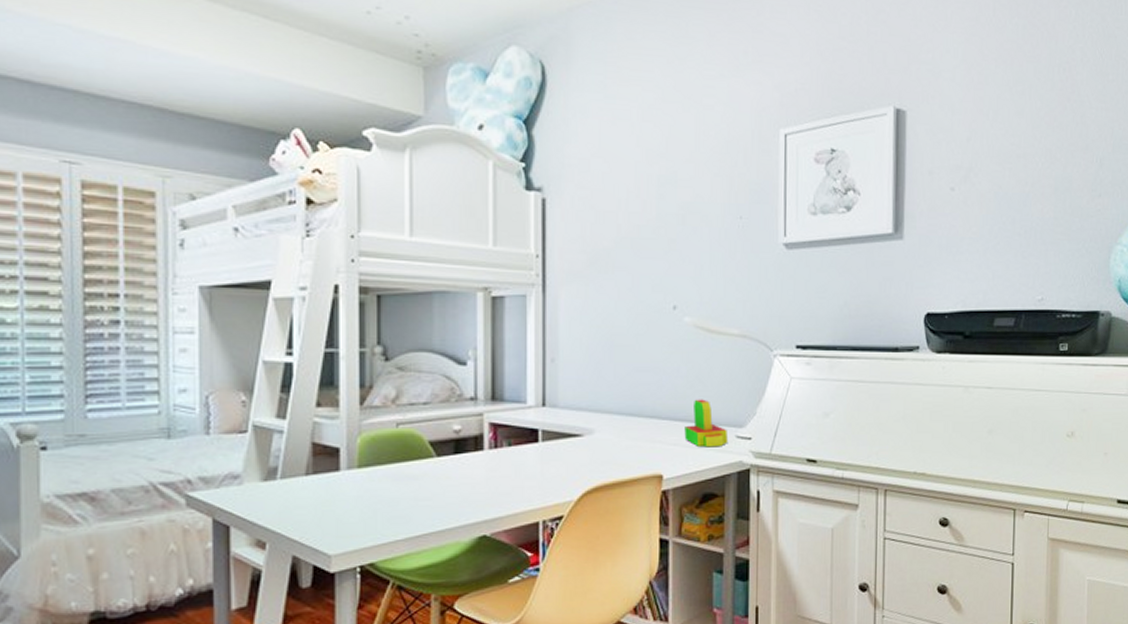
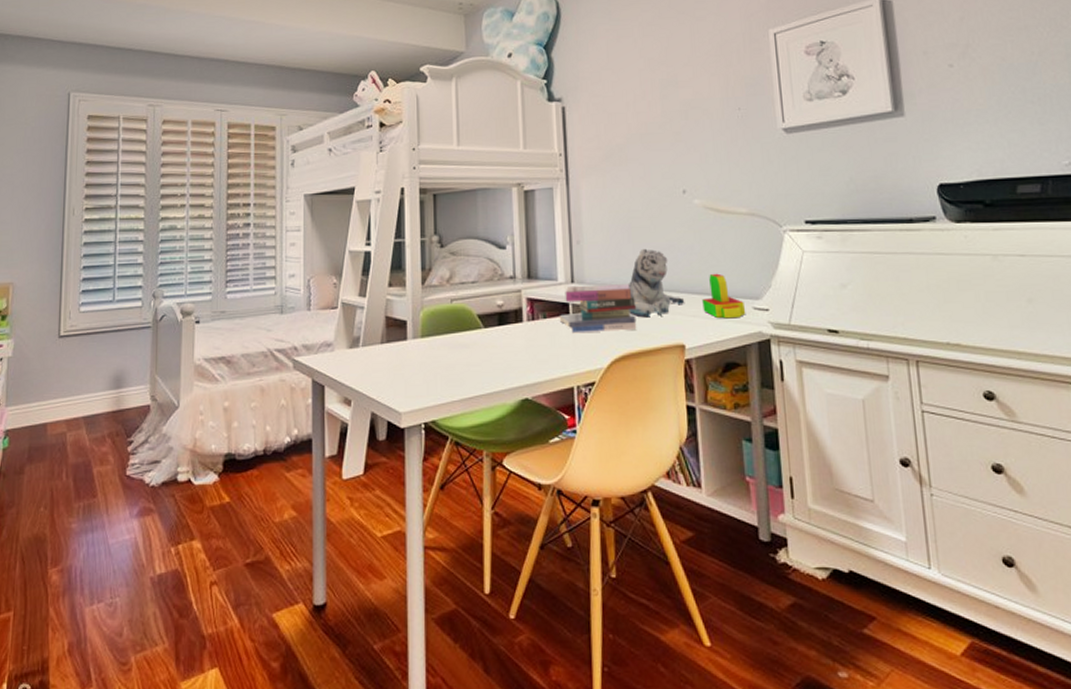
books: none [526,409,615,463] -> present [559,284,637,334]
plush toy: none [605,369,666,446] -> present [629,248,685,318]

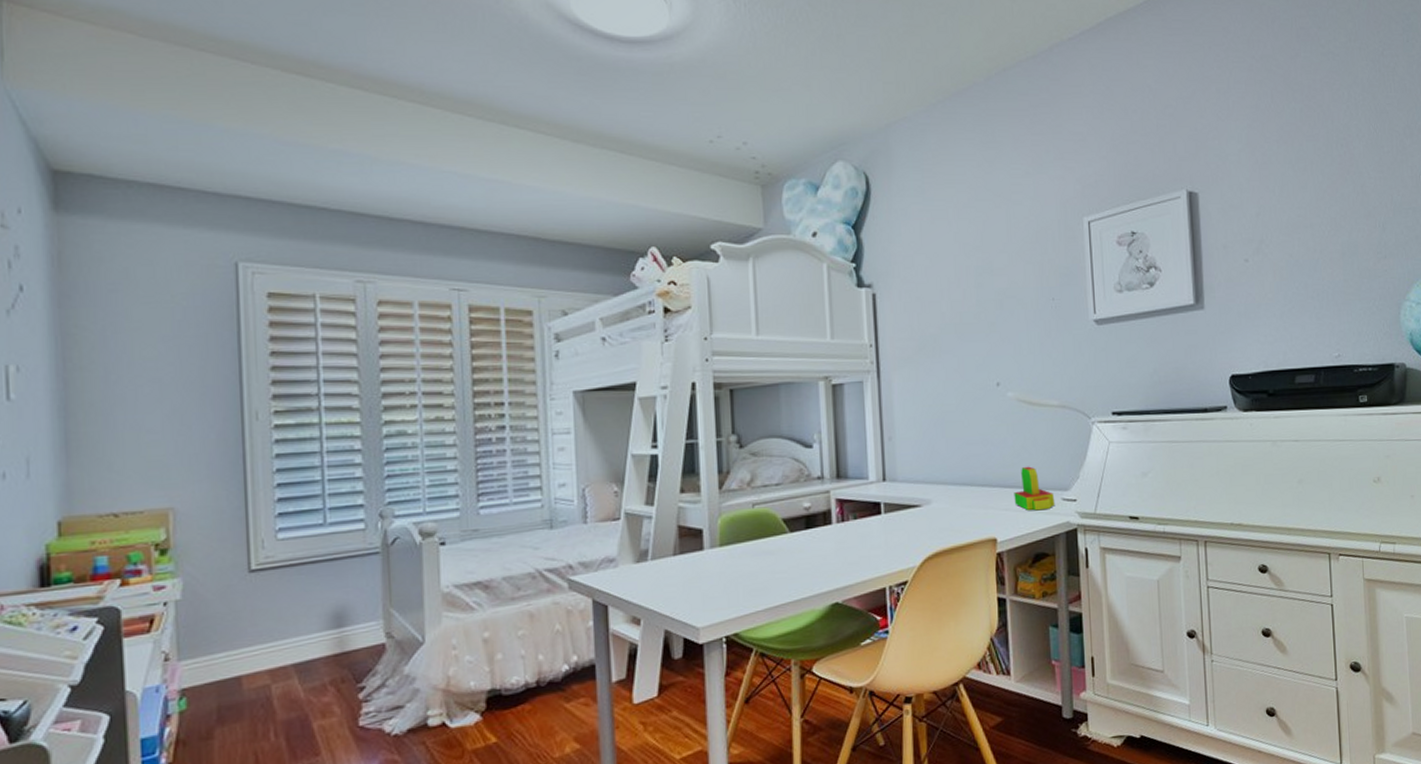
books: present [559,284,637,334] -> none [870,480,950,533]
plush toy: present [629,248,685,318] -> none [942,443,998,514]

